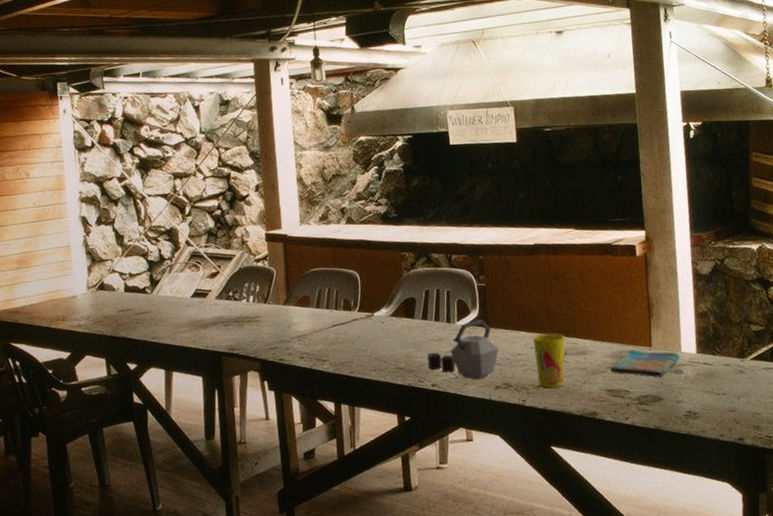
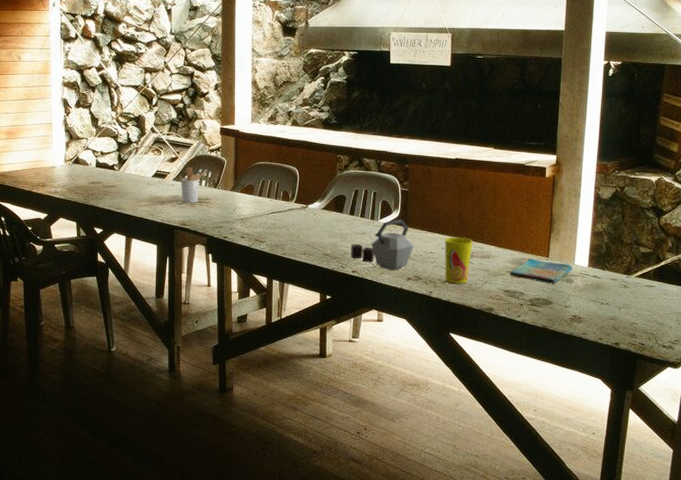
utensil holder: none [225,282,255,324] -> present [181,167,208,203]

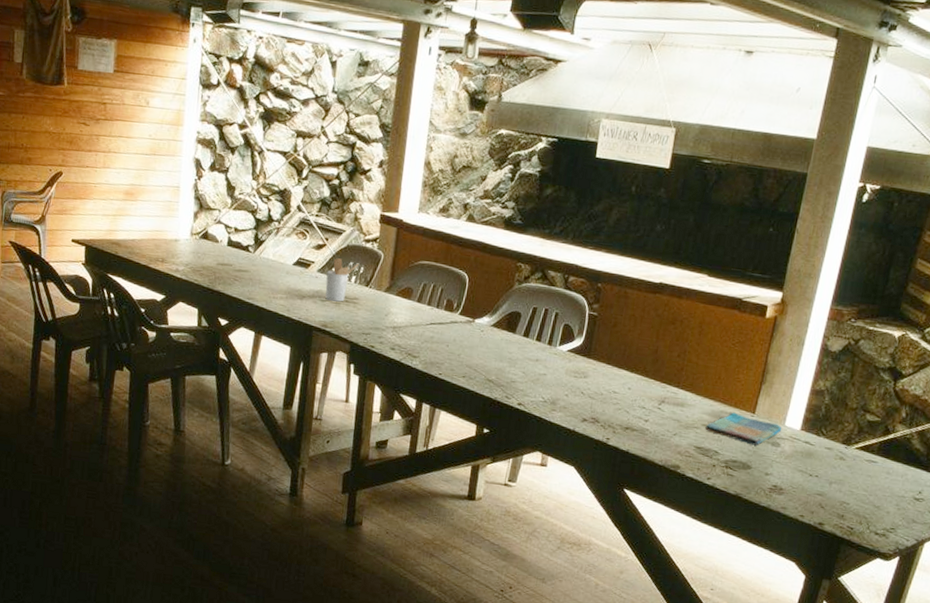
kettle: present [350,220,414,271] -> none [518,348,596,409]
cup: present [445,237,473,284] -> none [627,376,667,434]

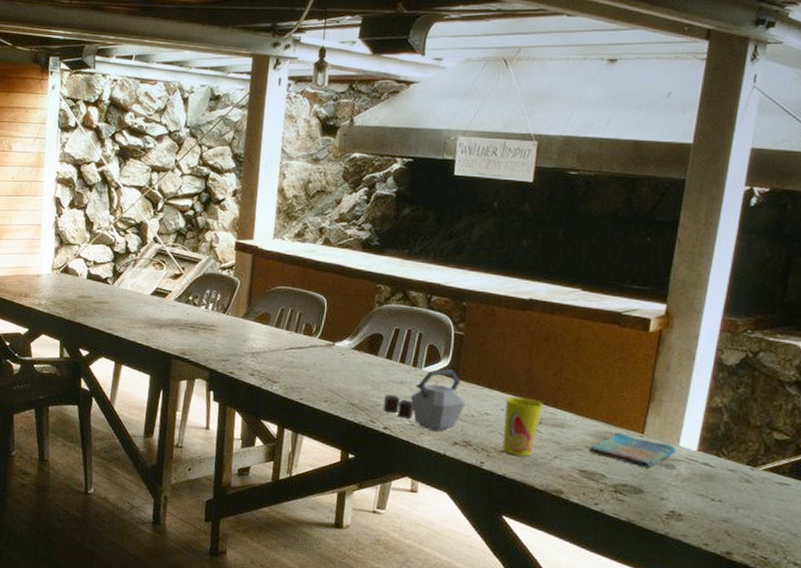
utensil holder: present [325,258,360,302] -> none [183,287,217,330]
kettle: none [518,348,596,409] -> present [383,369,466,432]
cup: none [627,376,667,434] -> present [502,396,543,457]

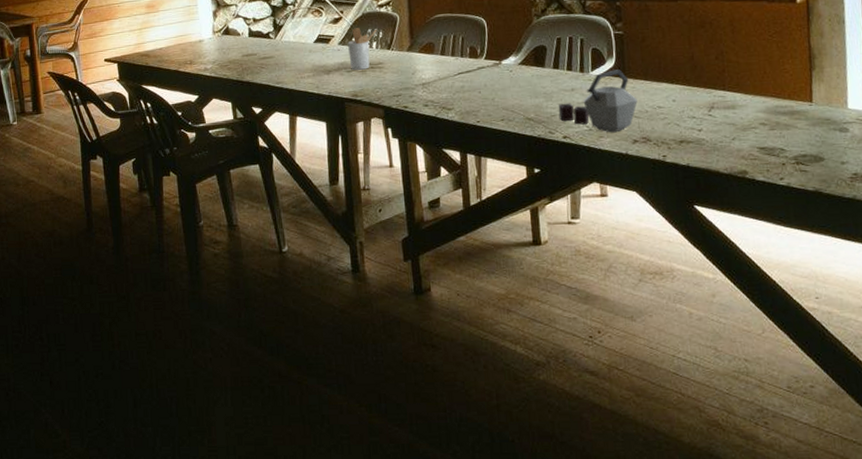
utensil holder: none [183,287,217,330] -> present [348,28,378,70]
cup: present [502,396,543,457] -> none [676,85,712,144]
dish towel: present [589,432,676,468] -> none [764,104,846,136]

